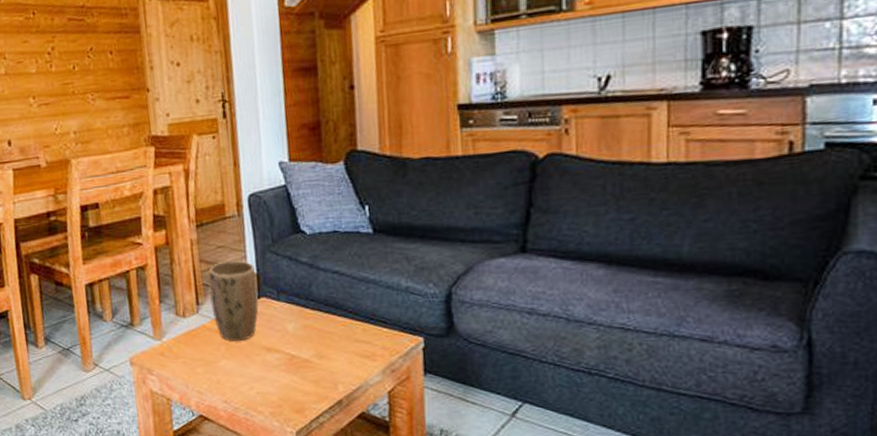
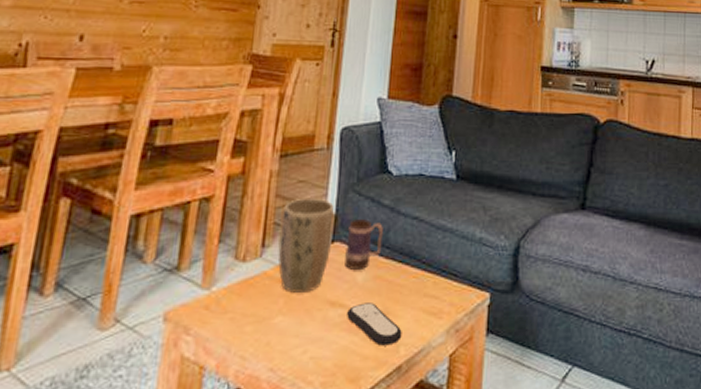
mug: none [271,276,306,321] -> present [345,219,383,270]
remote control: none [283,348,338,384] -> present [347,303,402,346]

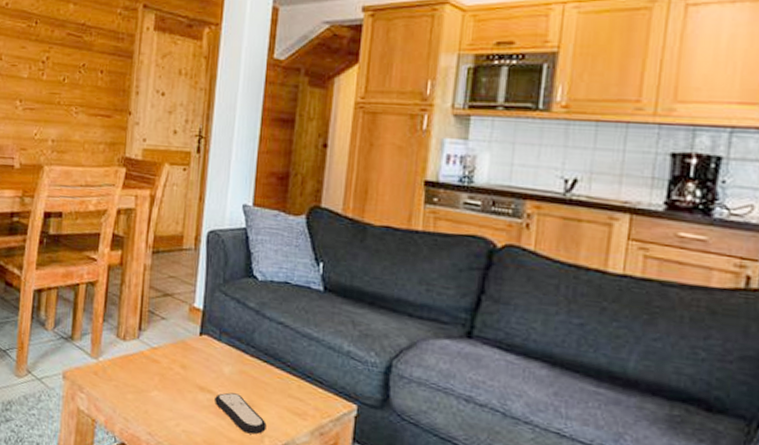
plant pot: present [278,198,335,293] -> none [152,292,203,375]
mug: present [345,219,383,270] -> none [212,317,249,363]

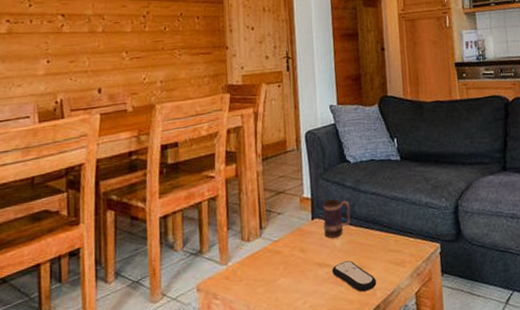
mug: none [212,317,249,363] -> present [322,199,351,238]

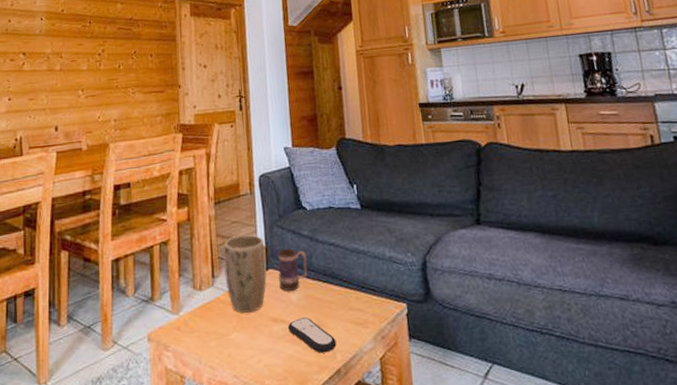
plant pot: none [271,187,312,260] -> present [223,234,267,313]

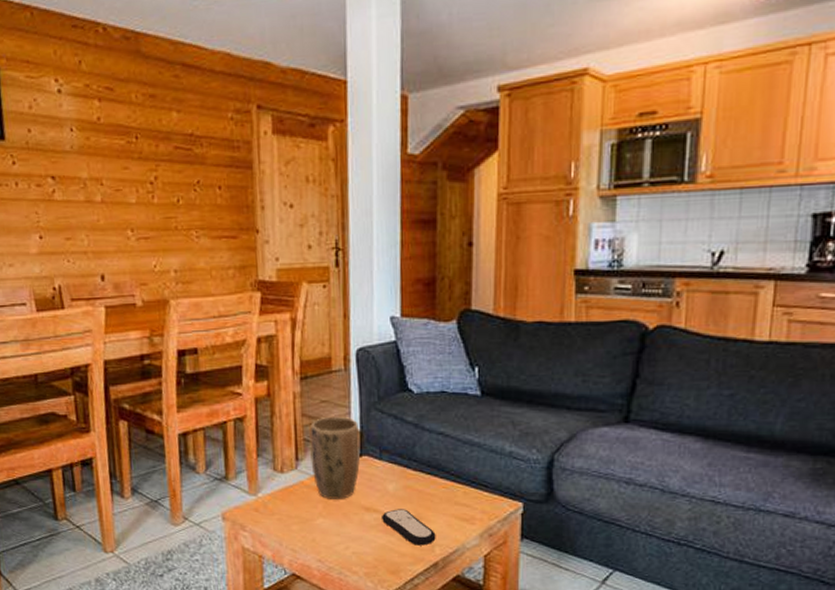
mug: present [277,249,308,291] -> none [374,435,409,480]

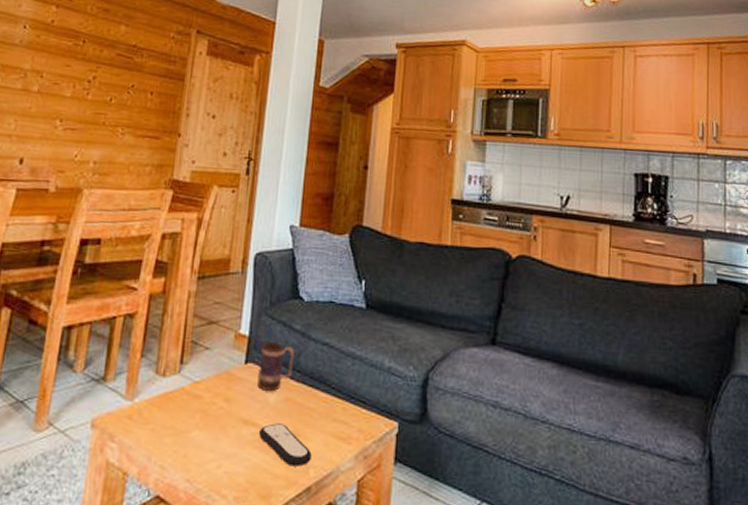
plant pot: present [310,416,361,499] -> none [195,319,249,410]
mug: none [374,435,409,480] -> present [257,342,294,391]

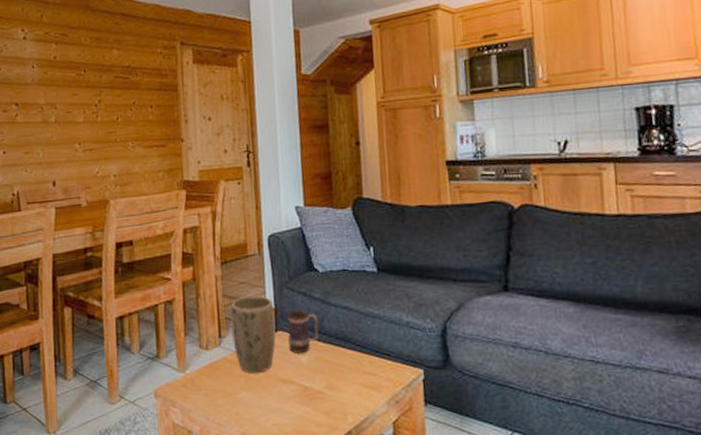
plant pot: none [195,319,249,410] -> present [231,295,276,373]
remote control: present [259,423,312,467] -> none [298,380,348,415]

